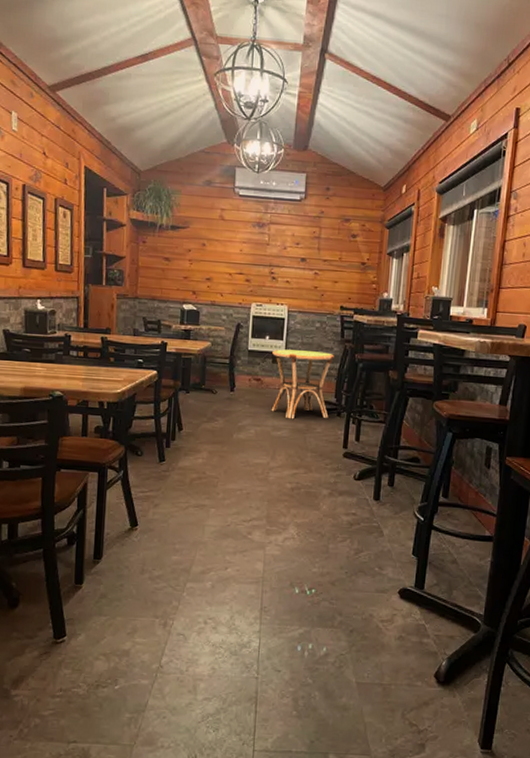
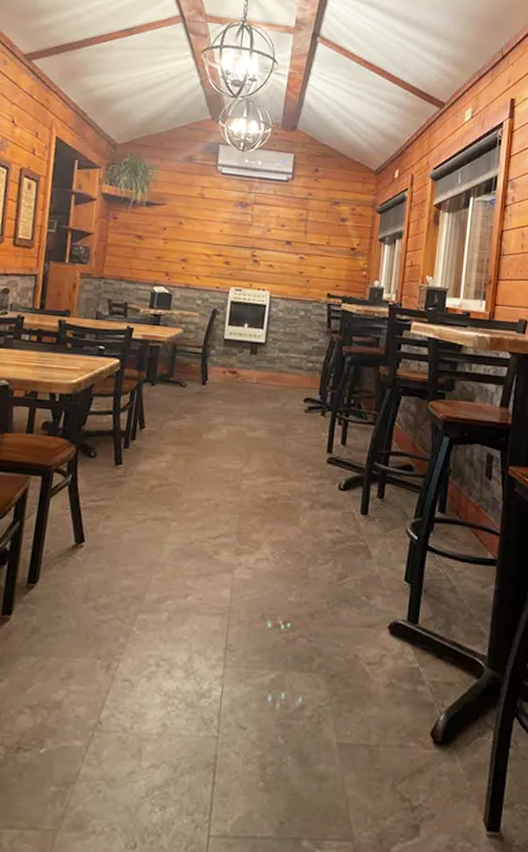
side table: present [271,349,334,420] -> none [247,338,319,419]

